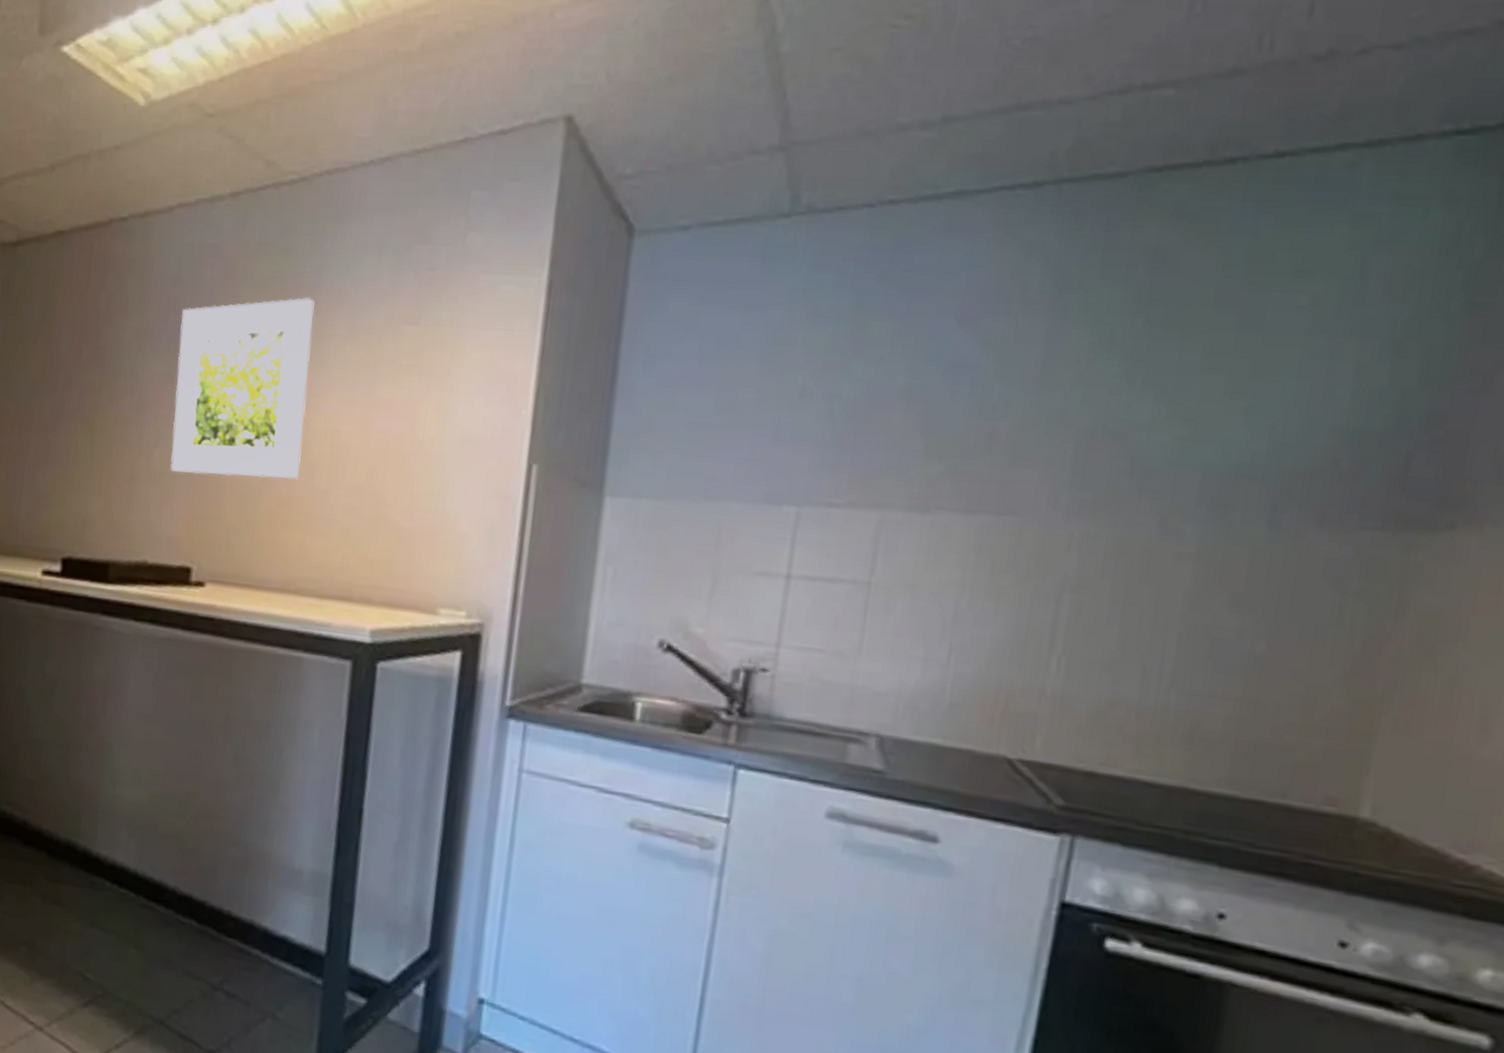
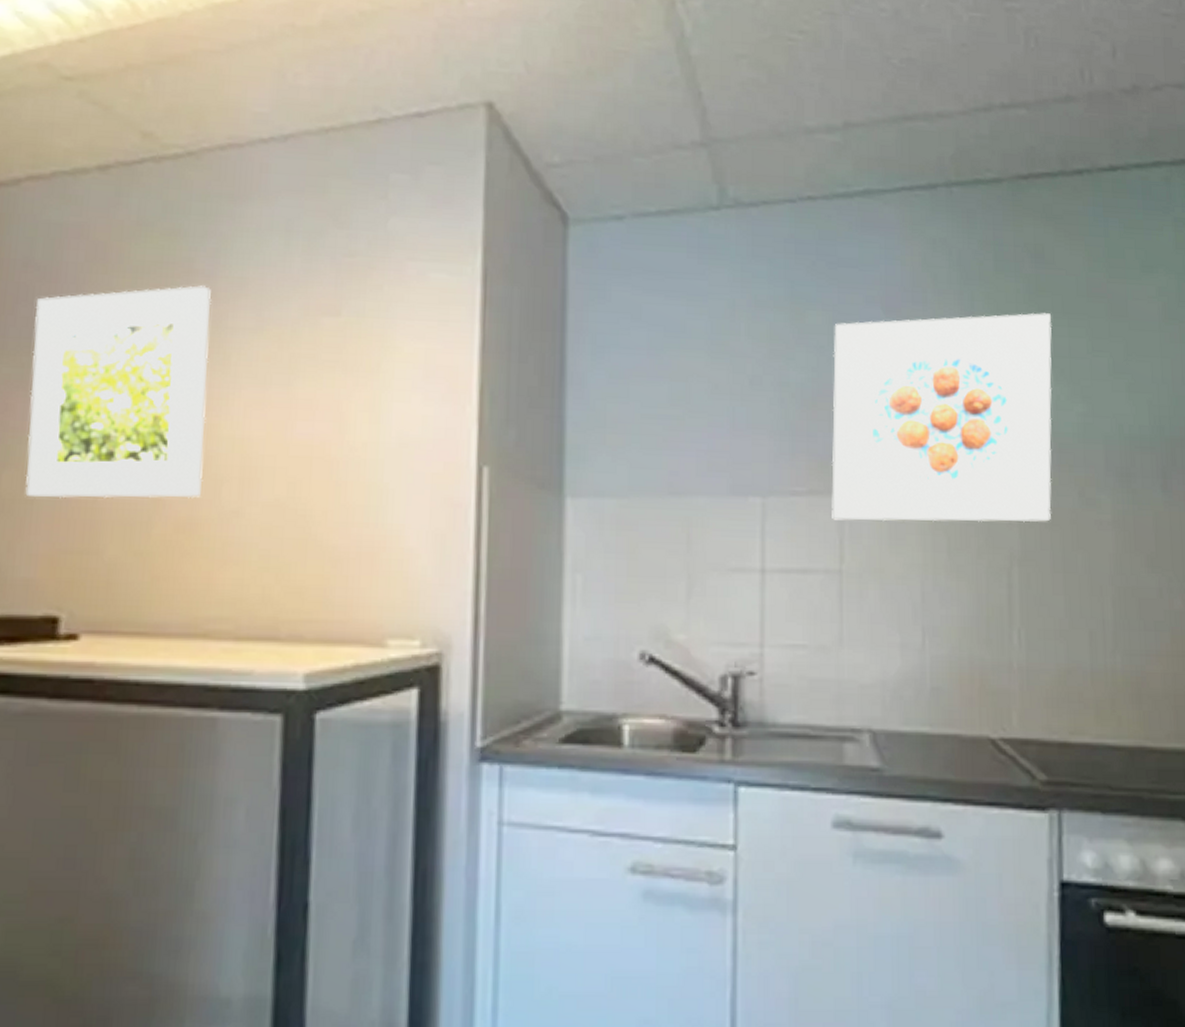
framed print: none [868,325,1162,550] -> present [831,313,1052,523]

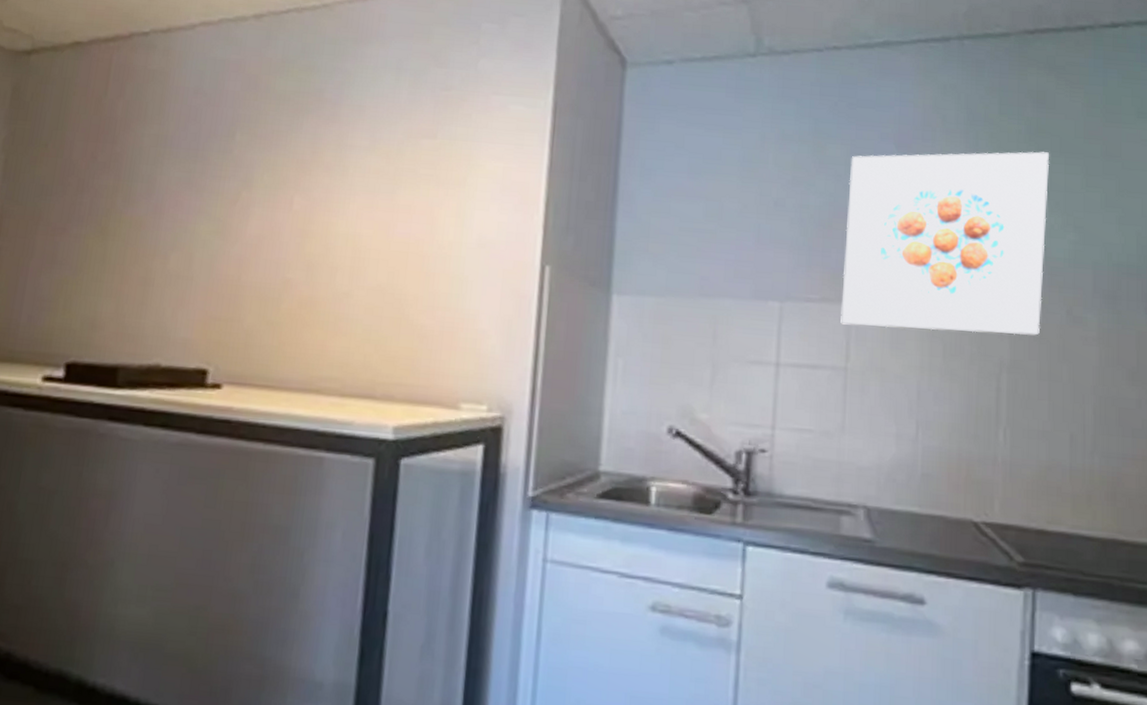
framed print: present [25,285,212,499] -> none [187,111,336,282]

